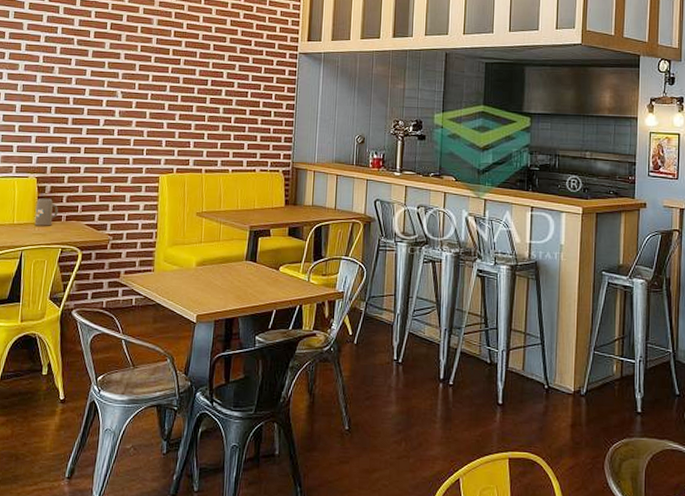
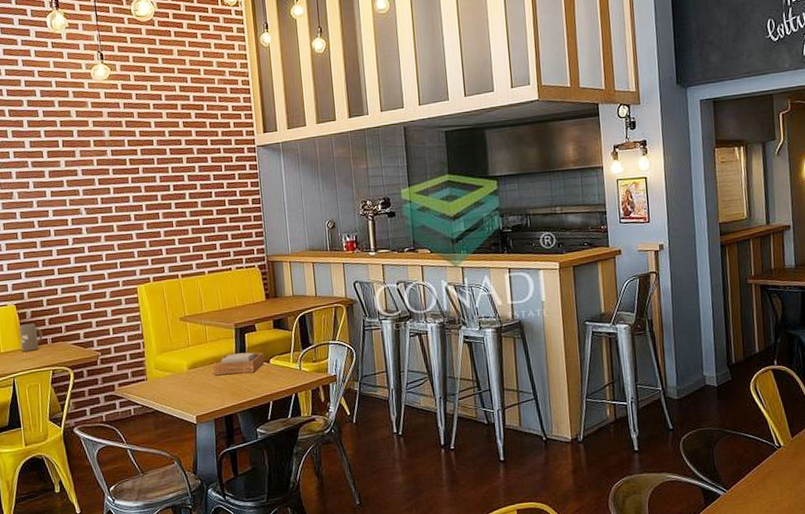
napkin holder: none [222,256,275,279] -> present [213,352,265,376]

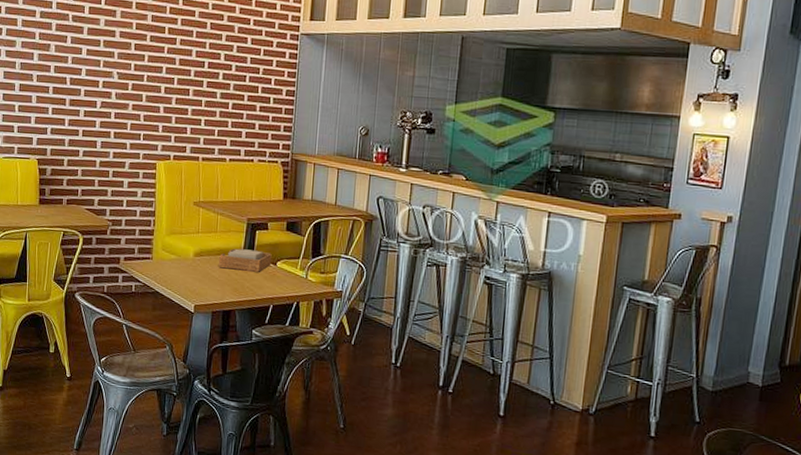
beer mug: present [19,323,43,353] -> none [37,180,59,210]

